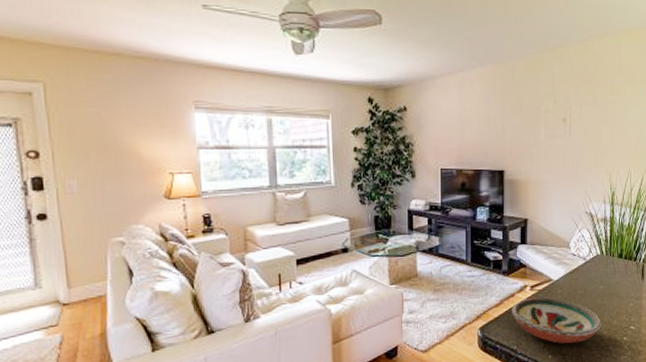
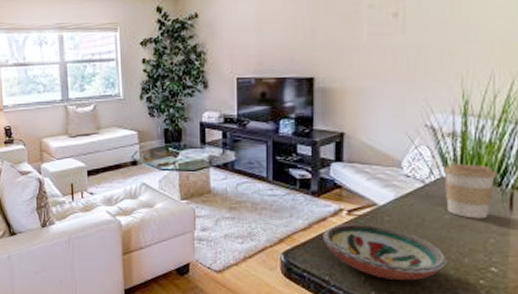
coffee cup: none [599,243,634,288] -> present [444,163,497,219]

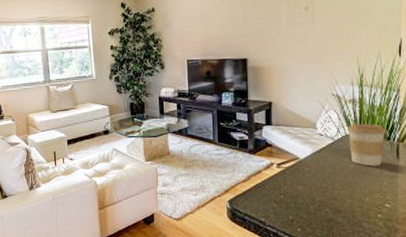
decorative bowl: present [323,224,447,281] -> none [259,175,353,219]

